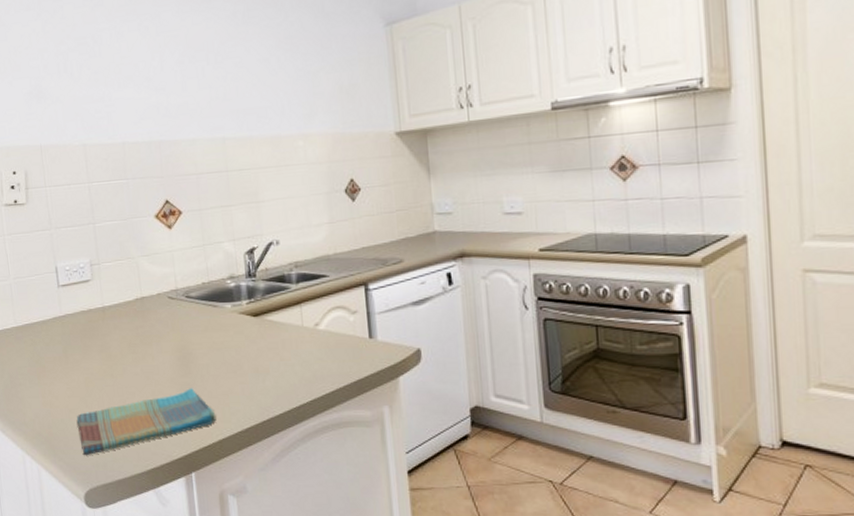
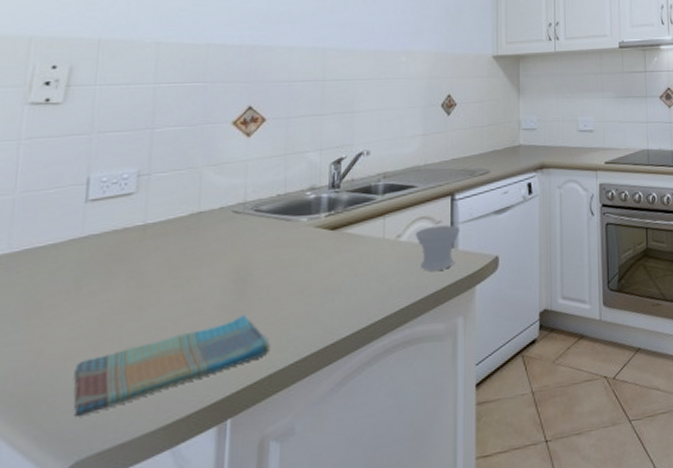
cup: none [332,315,378,360] -> present [415,225,460,271]

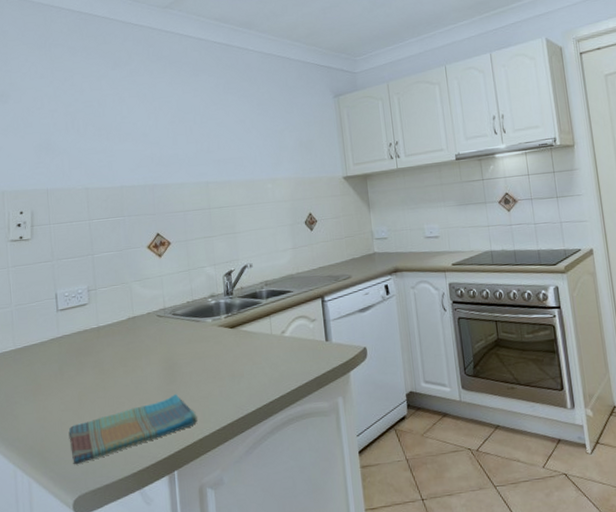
cup: present [415,225,460,271] -> none [296,322,332,360]

